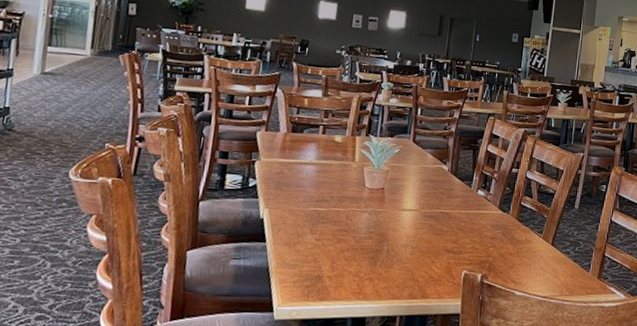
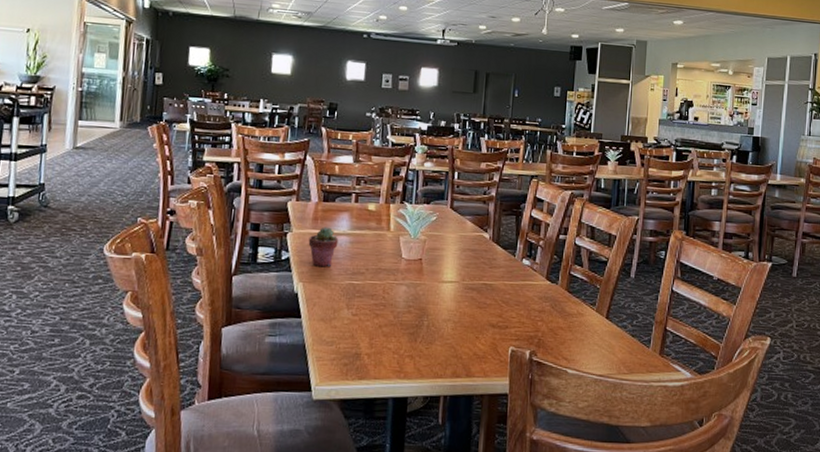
potted succulent: none [275,156,305,195] -> present [308,226,339,267]

